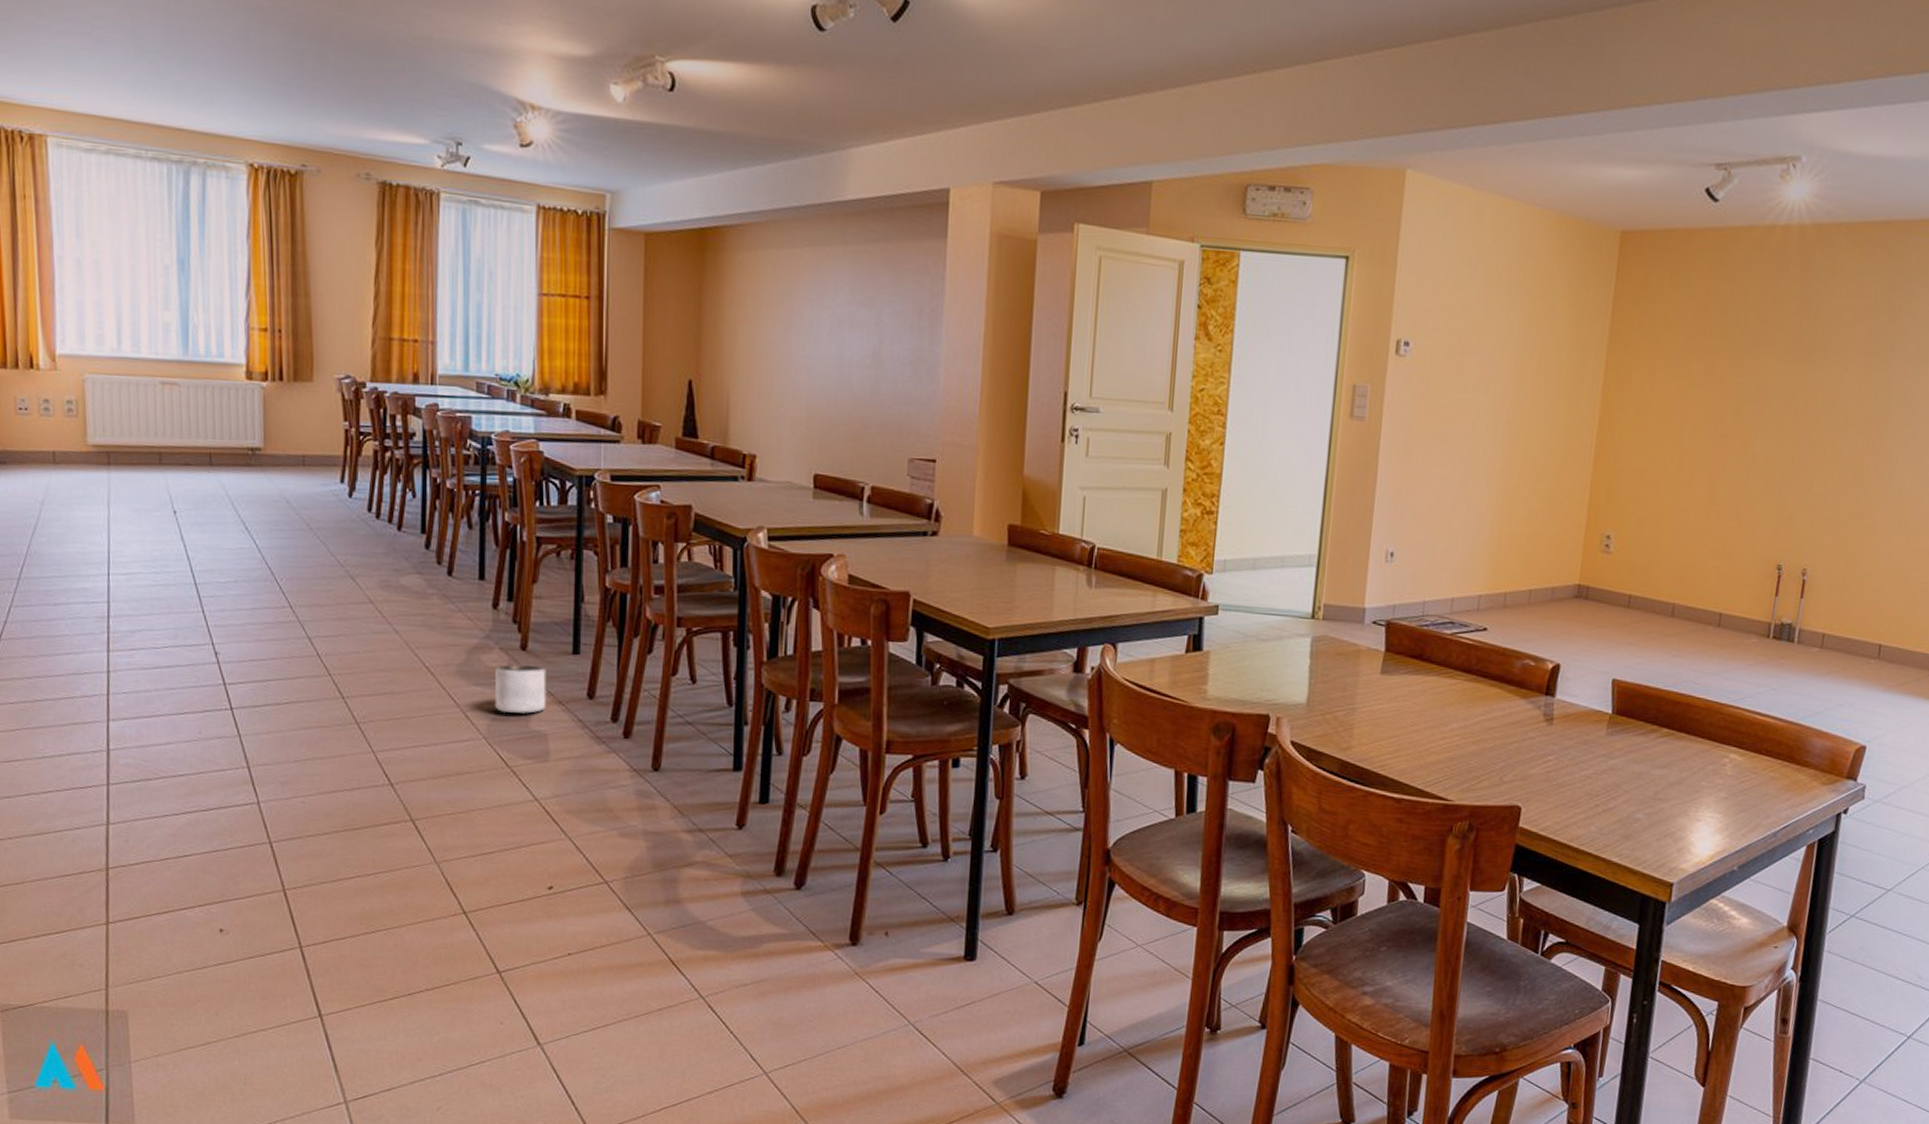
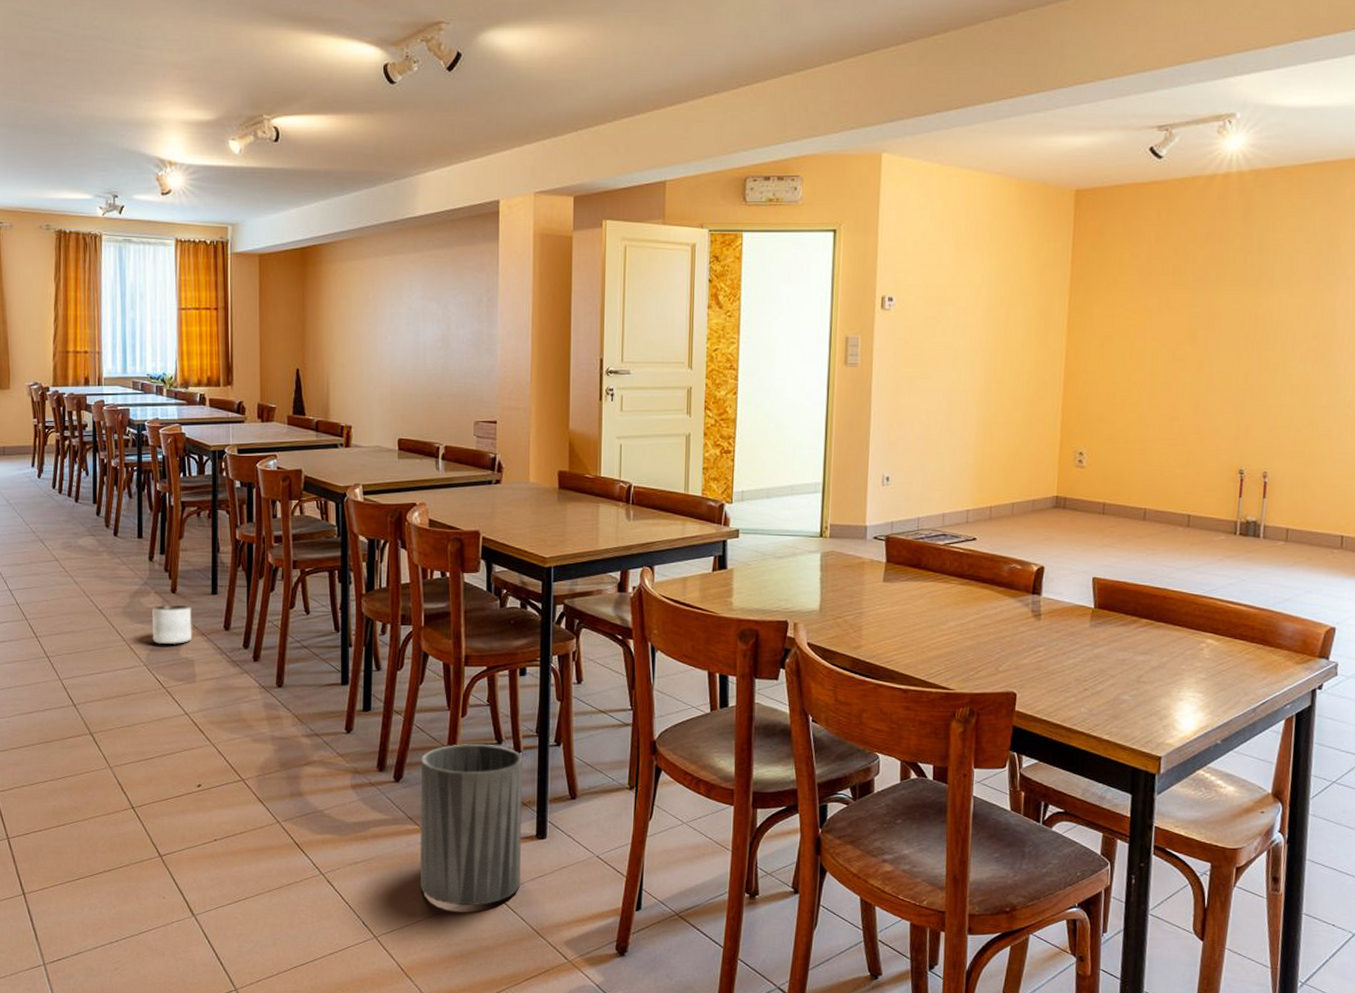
trash can: none [821,845,952,1038] -> present [419,743,524,906]

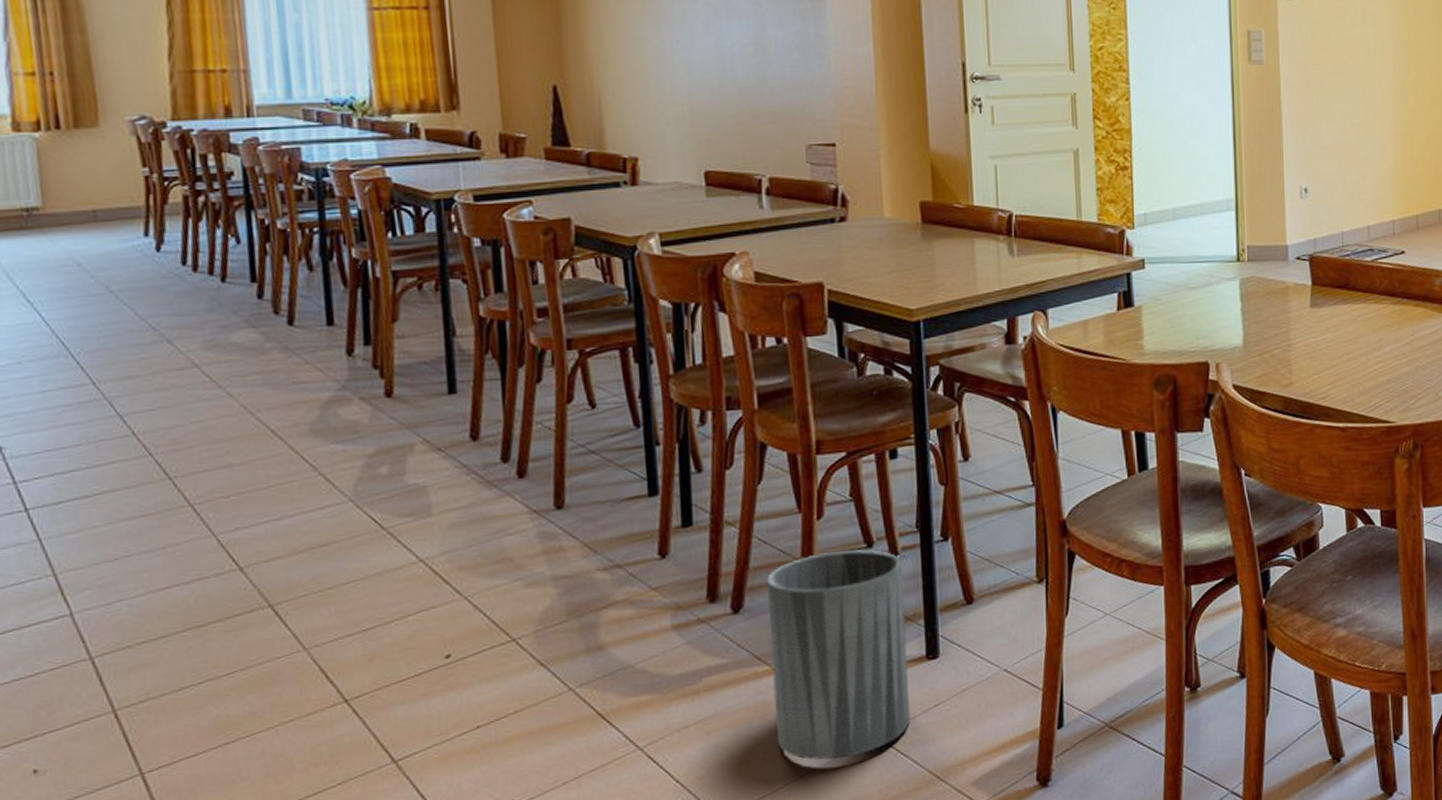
planter: present [151,604,192,645] -> none [356,412,423,470]

